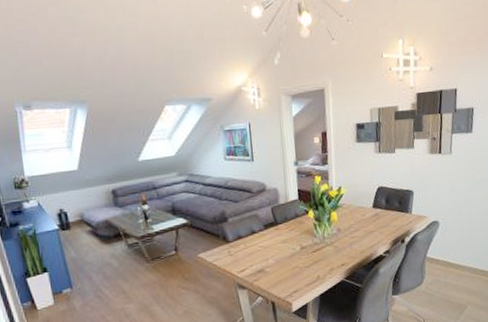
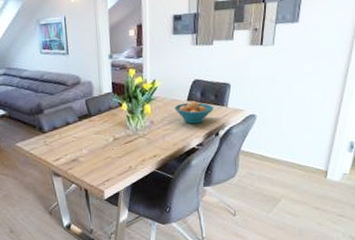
fruit bowl: none [360,207,398,231] -> present [174,100,214,124]

